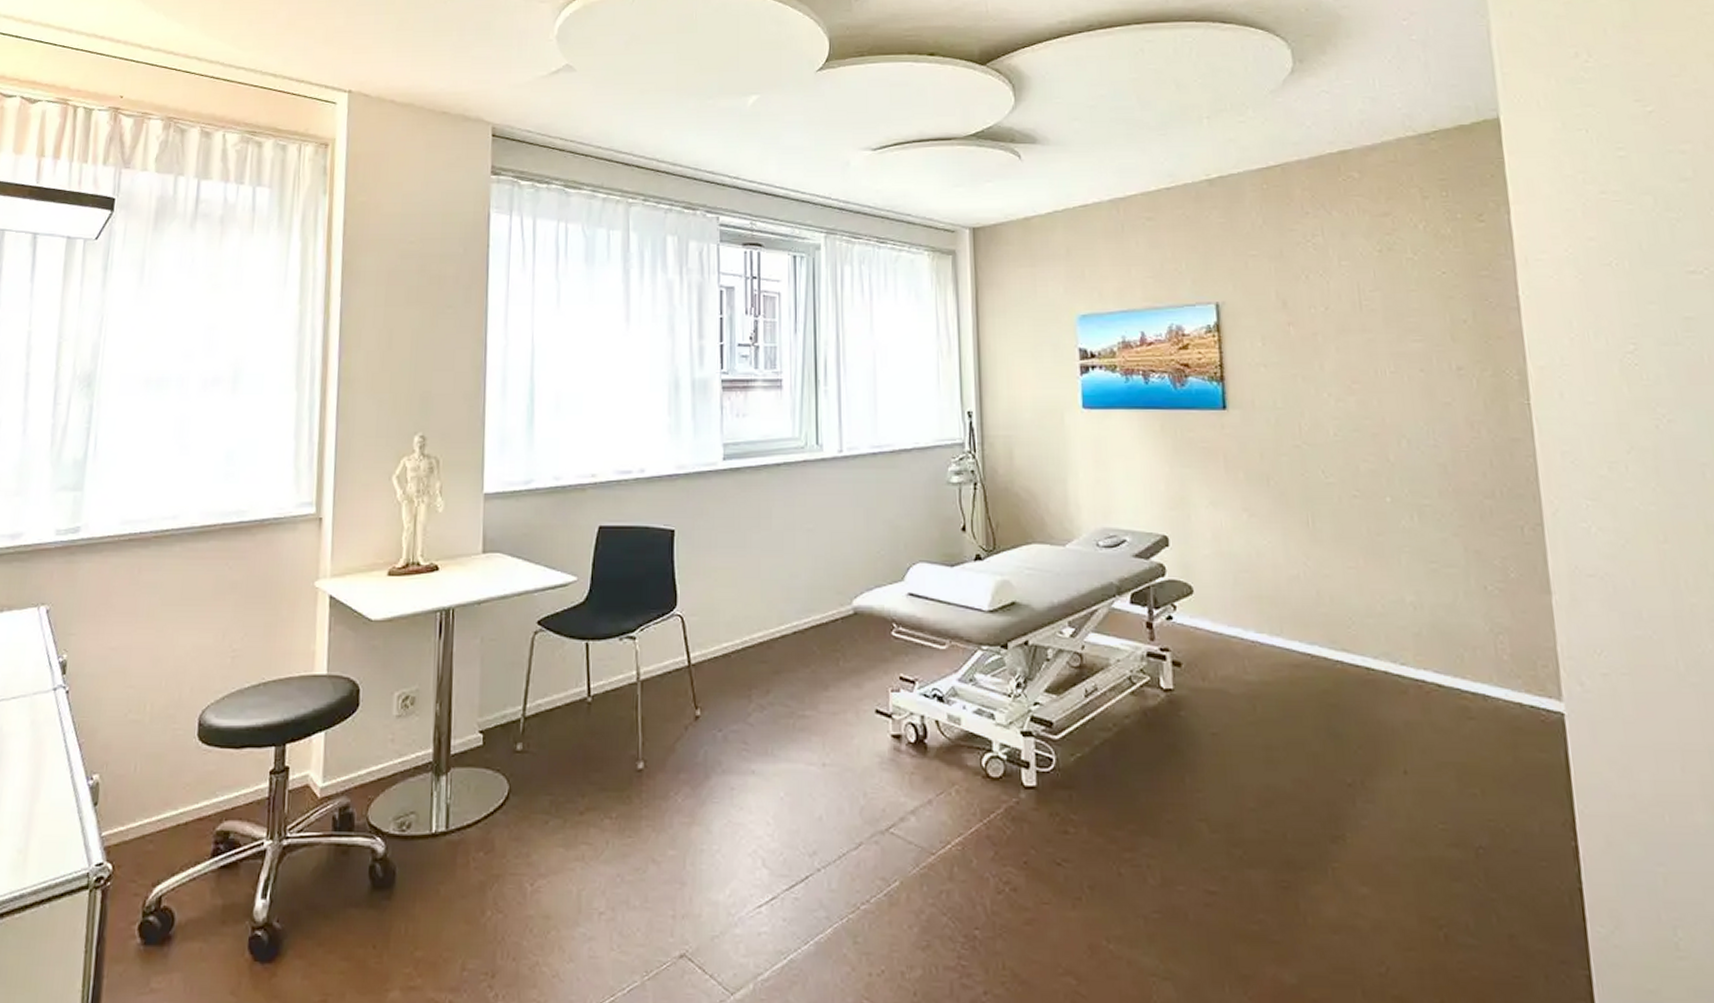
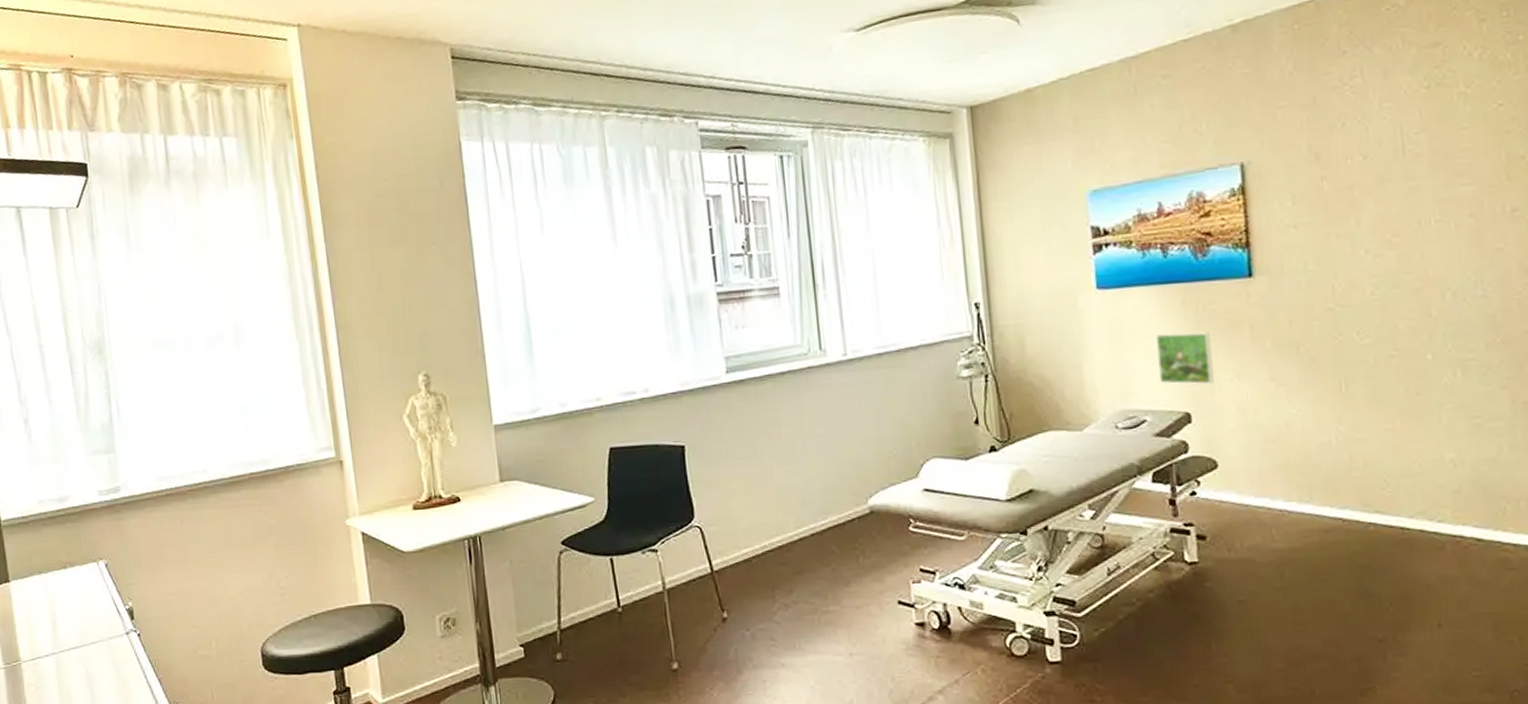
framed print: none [1137,457,1190,510] -> present [1156,331,1214,385]

